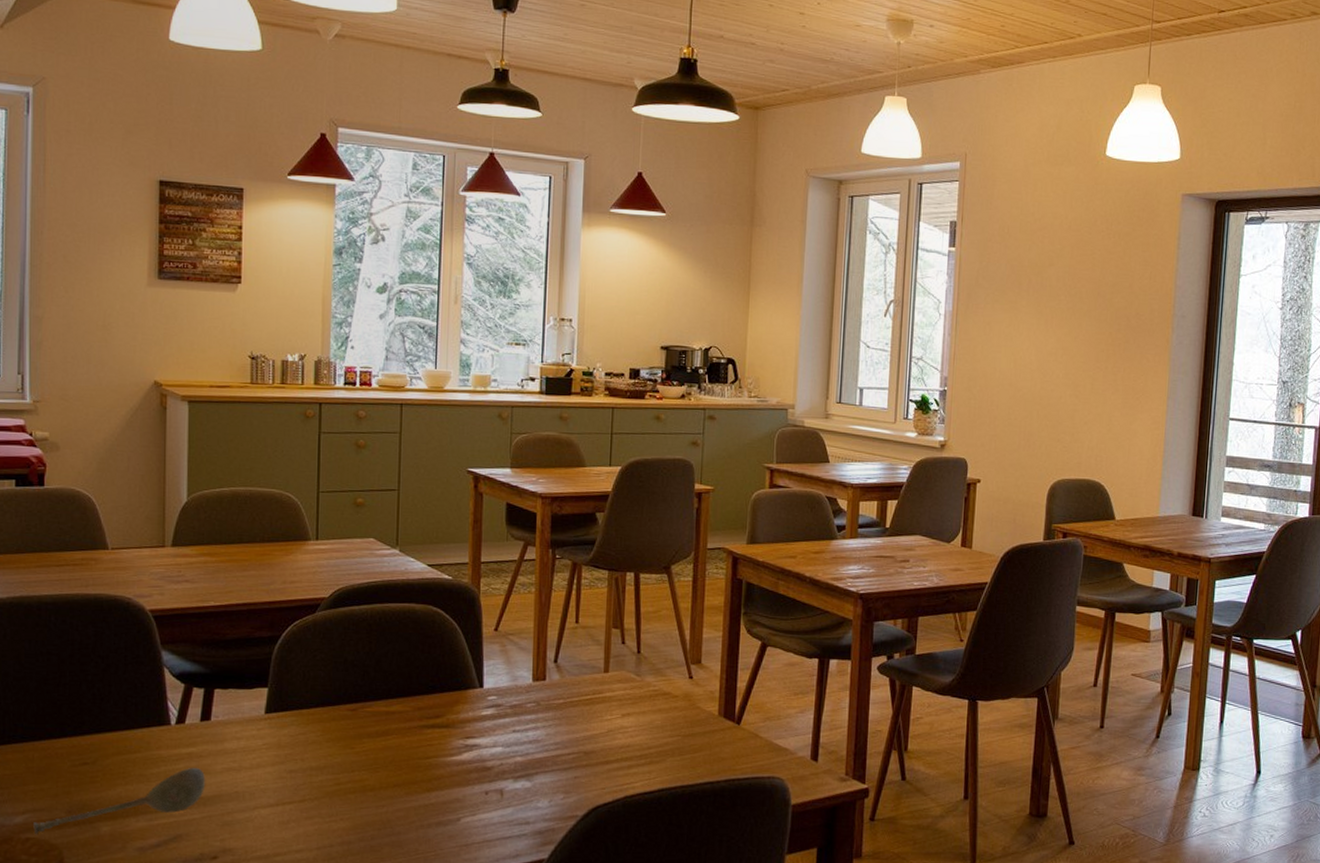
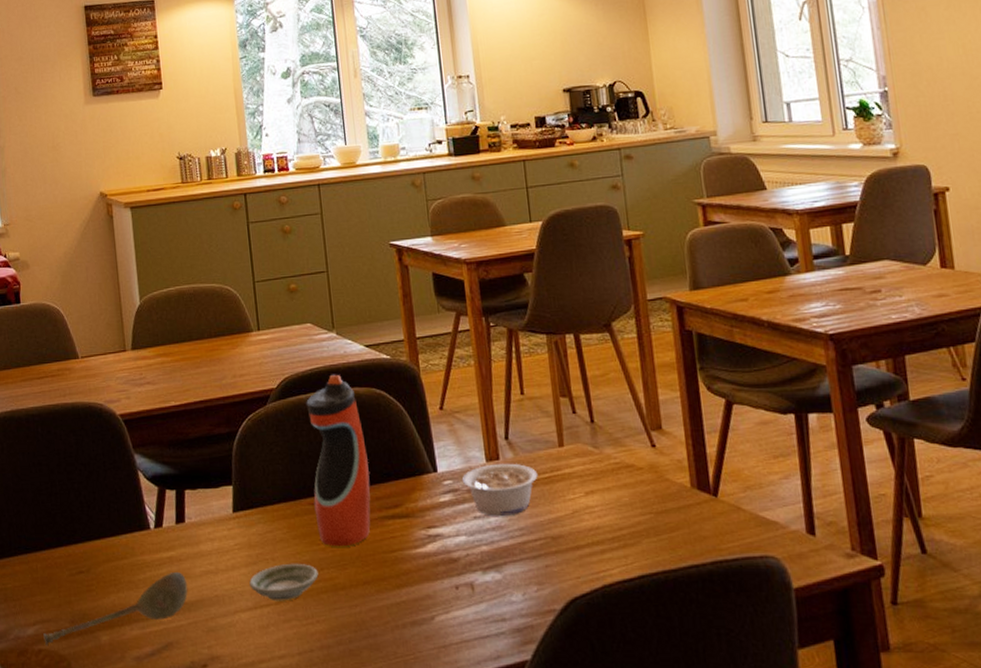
saucer: none [274,765,348,800] -> present [249,564,319,601]
water bottle: none [353,589,415,752] -> present [306,374,371,547]
legume: none [506,684,580,731] -> present [461,463,538,516]

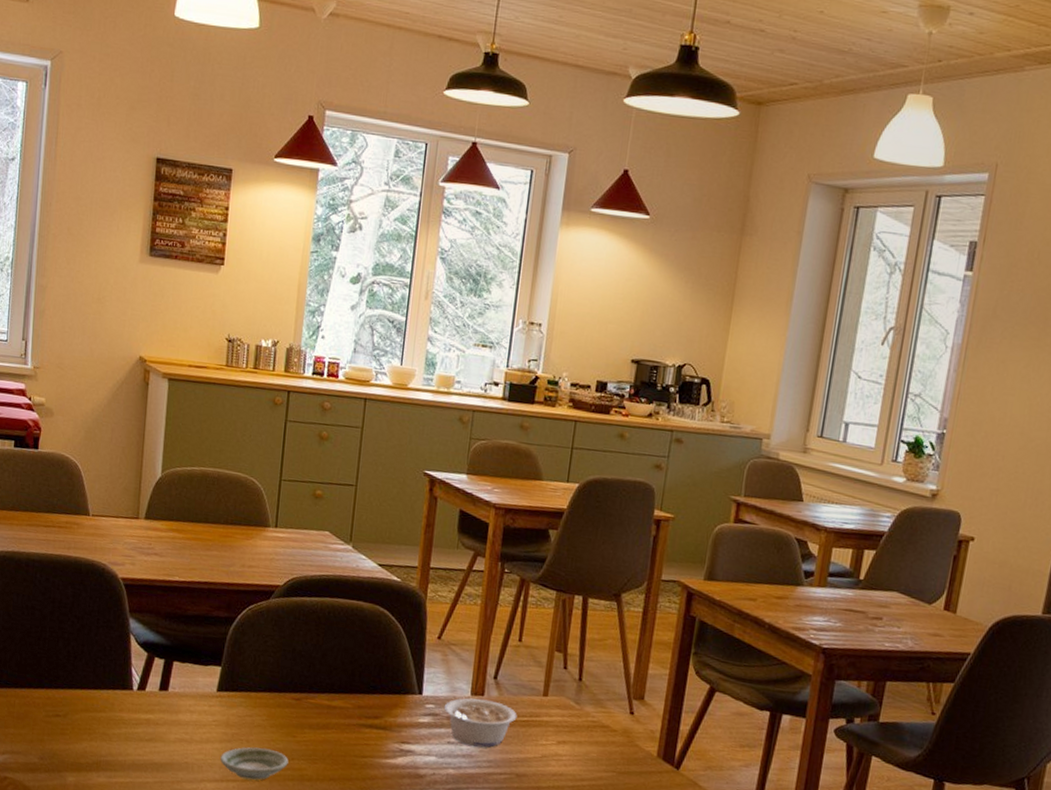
soupspoon: present [43,571,188,646] -> none [11,733,160,775]
water bottle: present [306,374,371,547] -> none [296,584,359,744]

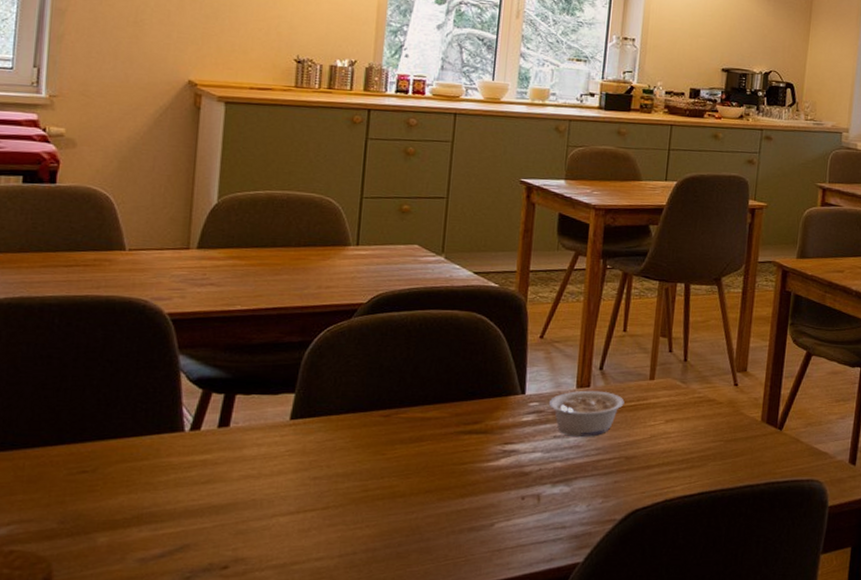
saucer: present [220,747,289,781] -> none [295,472,378,507]

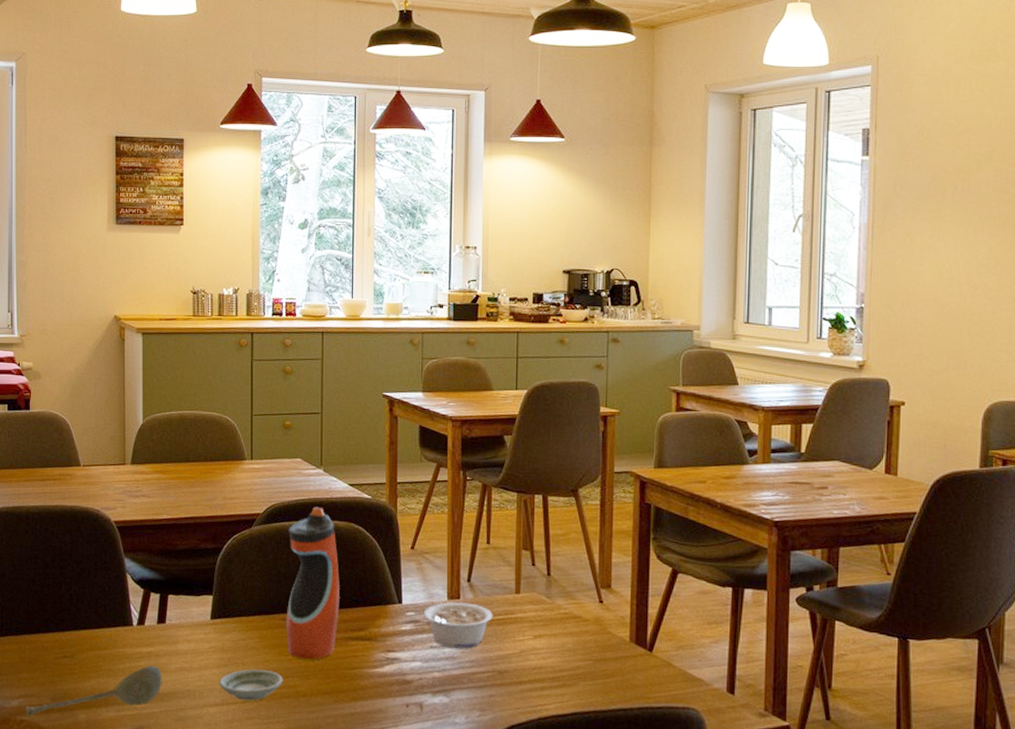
soupspoon: none [19,474,220,547] -> present [26,665,163,718]
saucer: none [295,472,378,507] -> present [219,669,283,702]
water bottle: none [385,295,455,458] -> present [286,506,340,660]

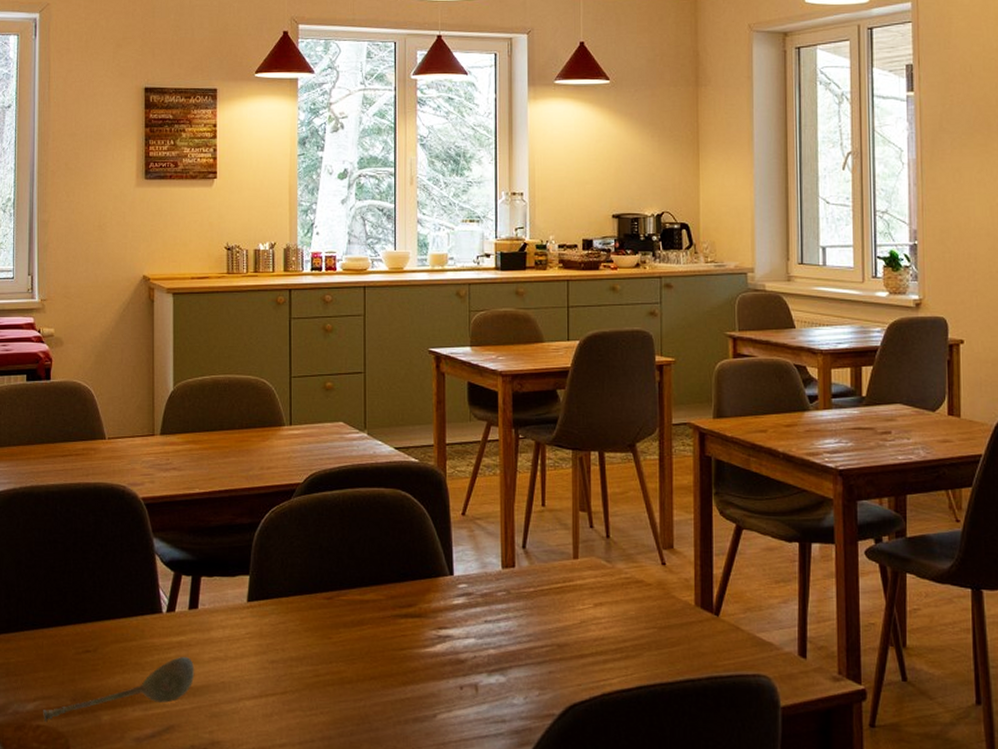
saucer: present [219,669,283,702] -> none [257,655,327,692]
water bottle: present [286,506,340,660] -> none [329,473,386,642]
legume: present [423,602,493,649] -> none [476,571,551,622]

